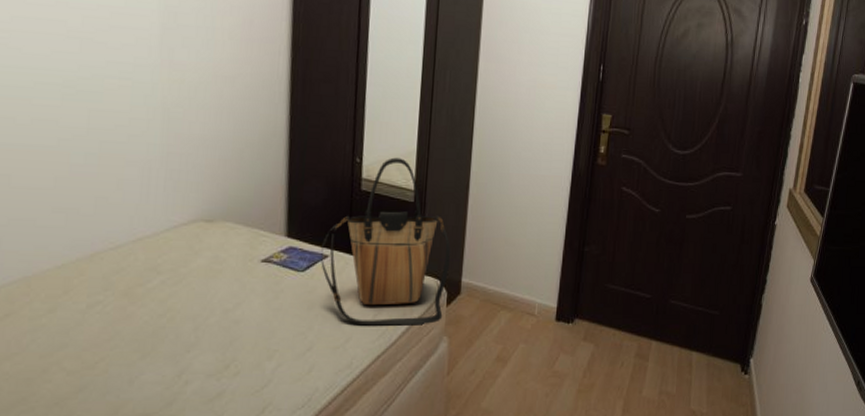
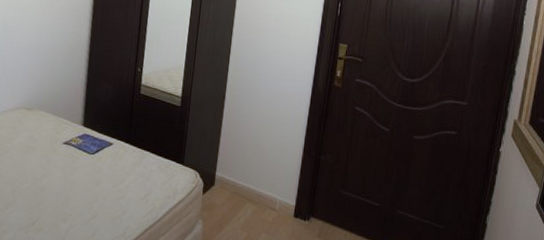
tote bag: present [321,157,451,326] -> none [107,69,208,208]

